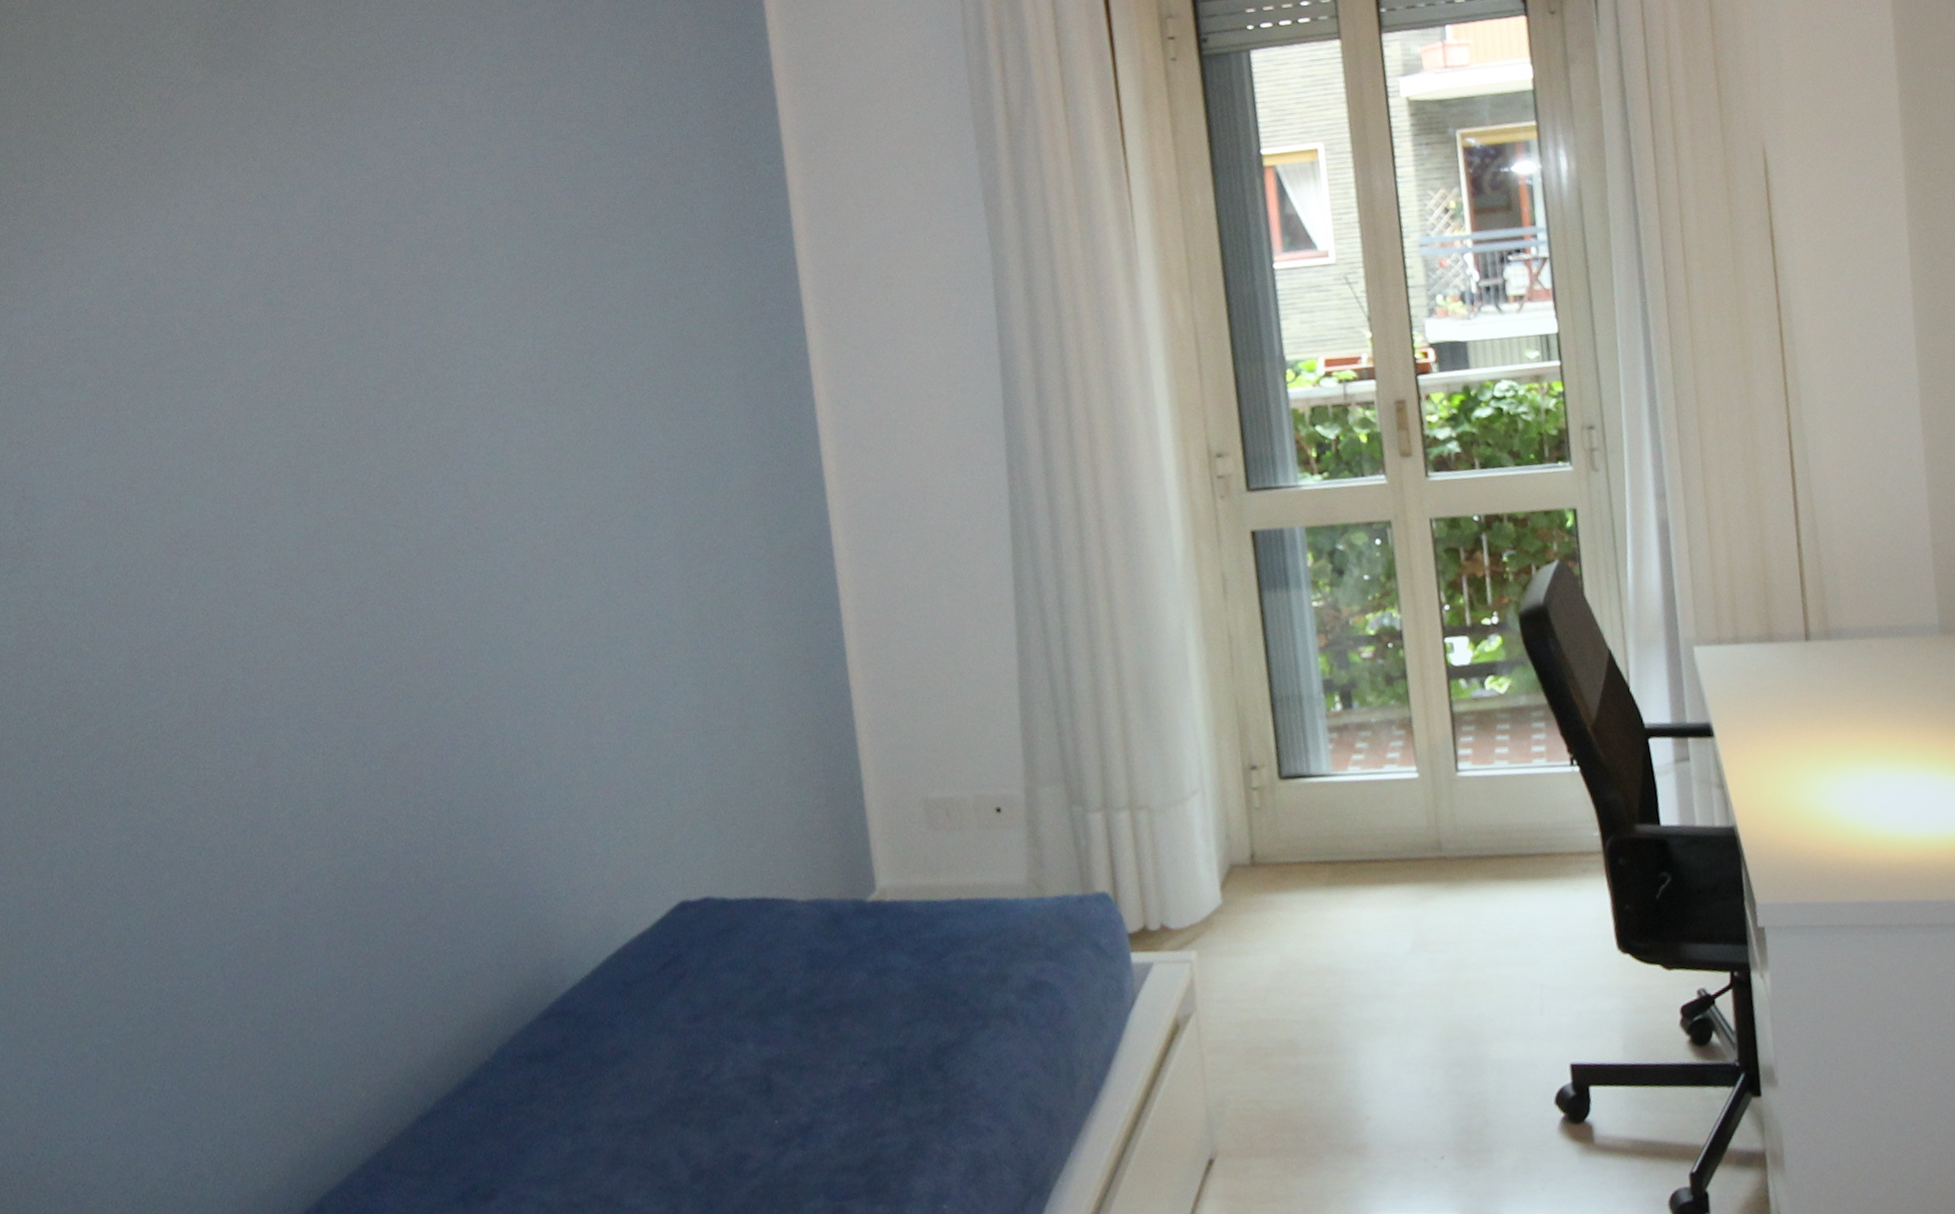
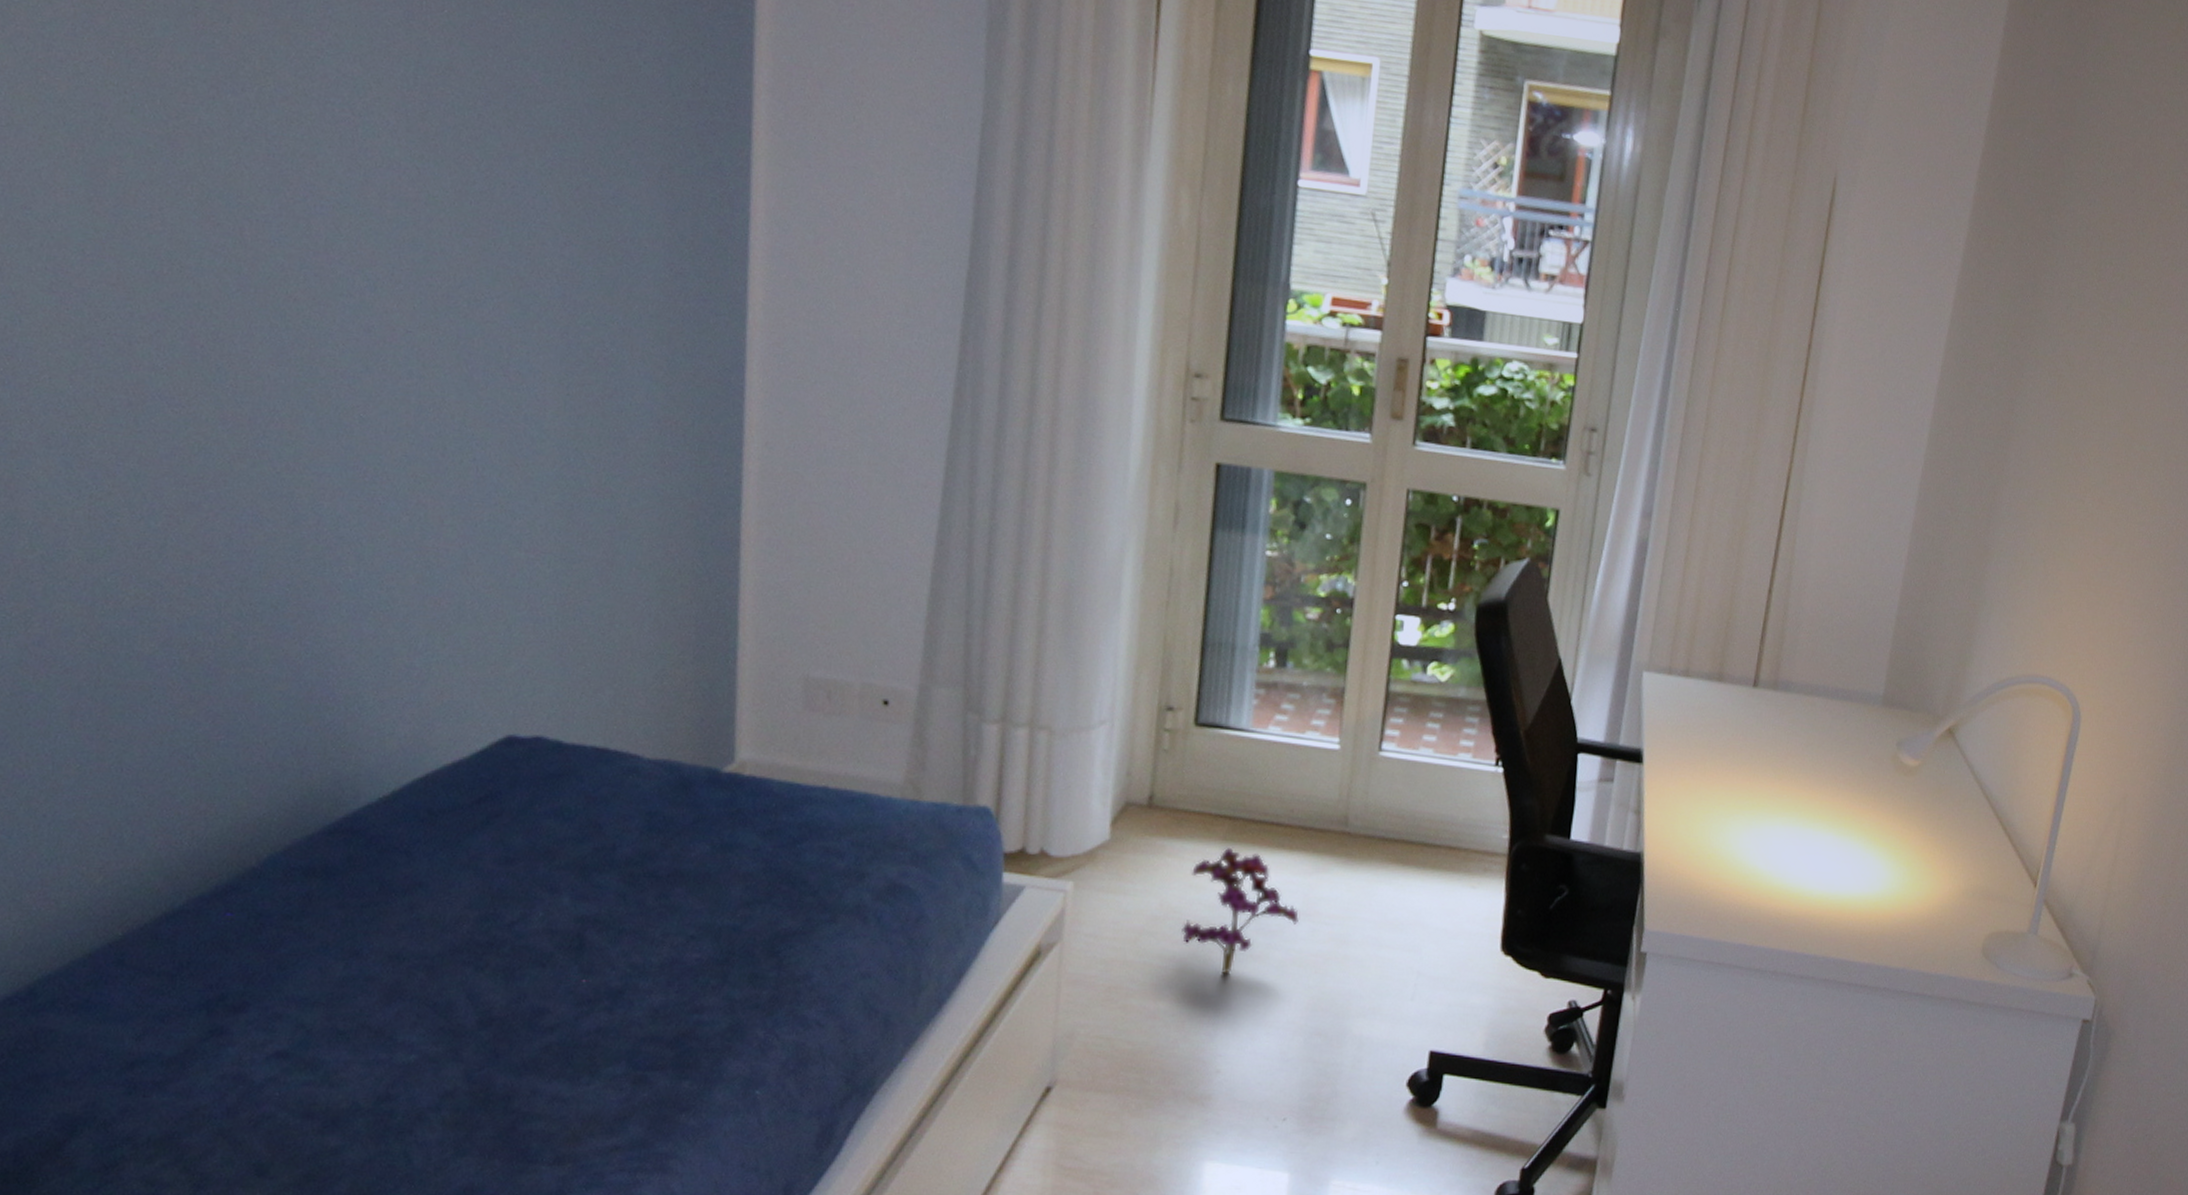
decorative plant: none [1304,891,1415,1019] -> present [1181,846,1299,975]

